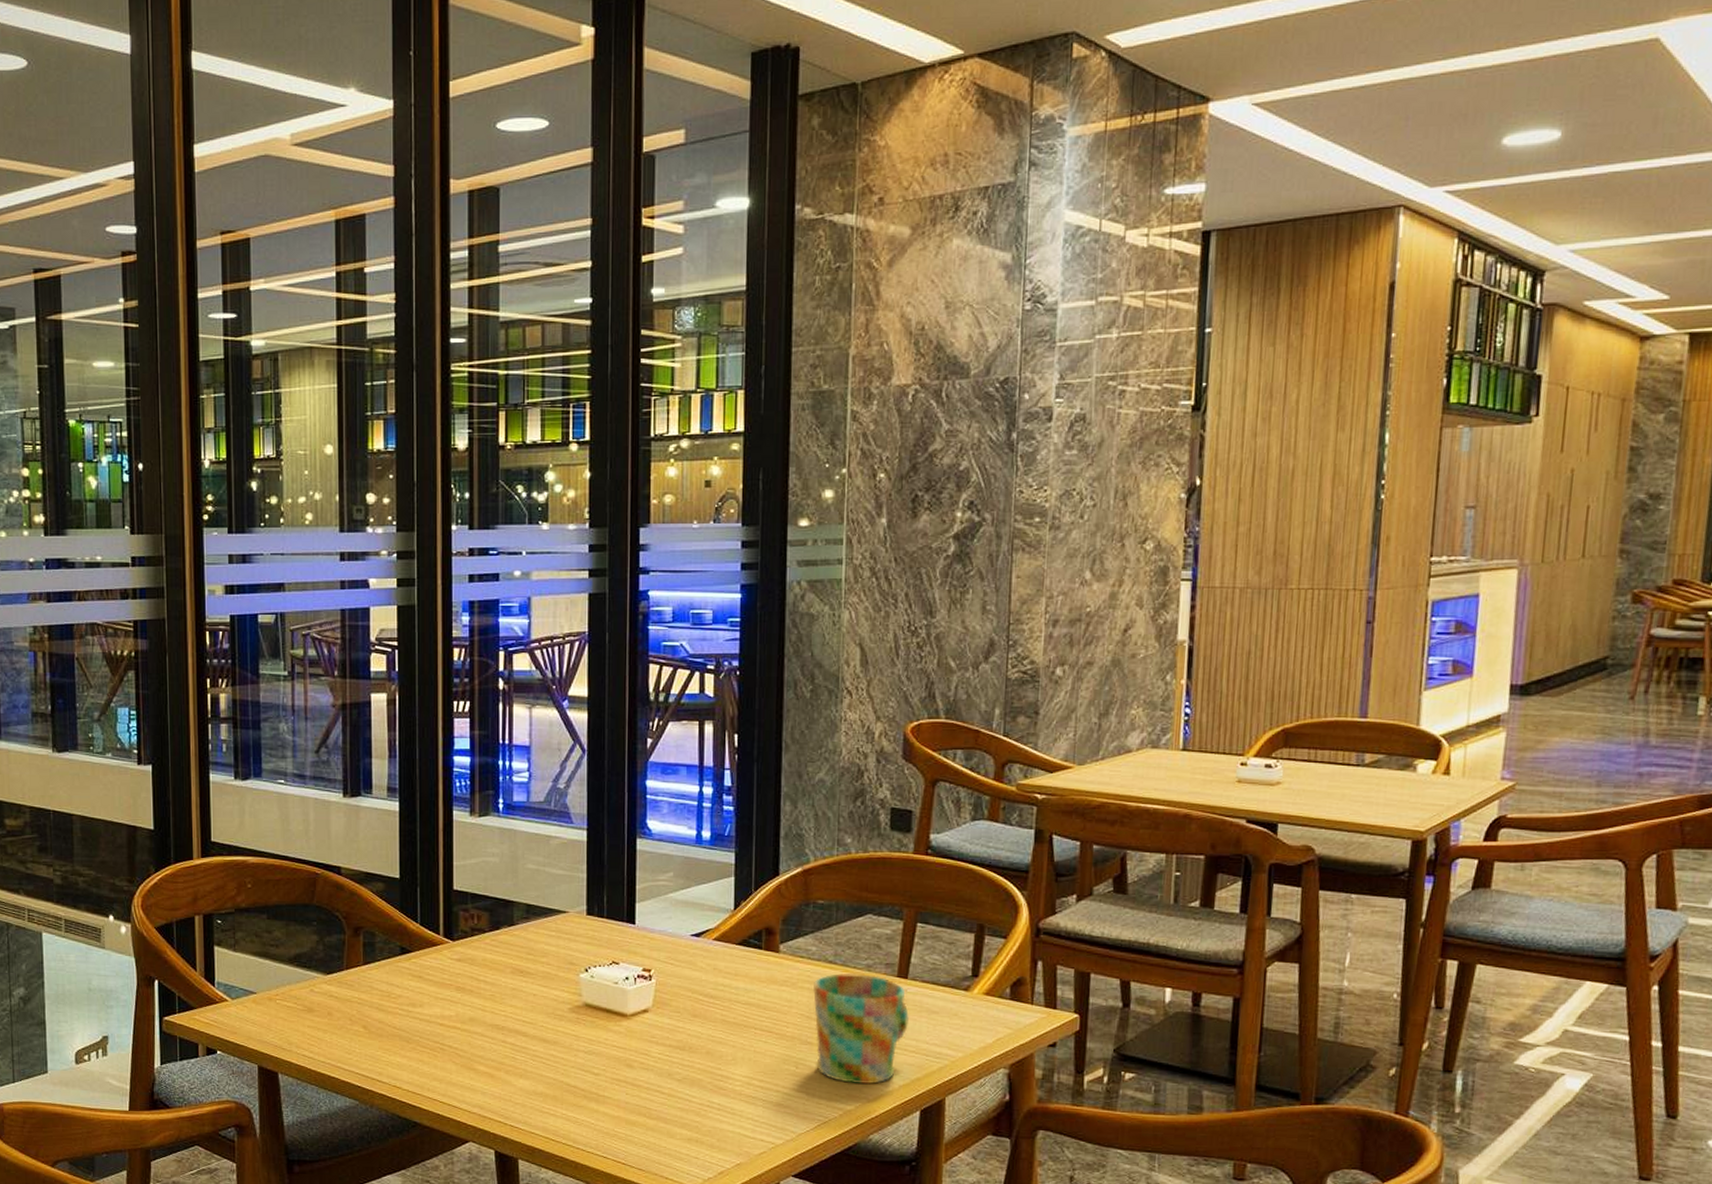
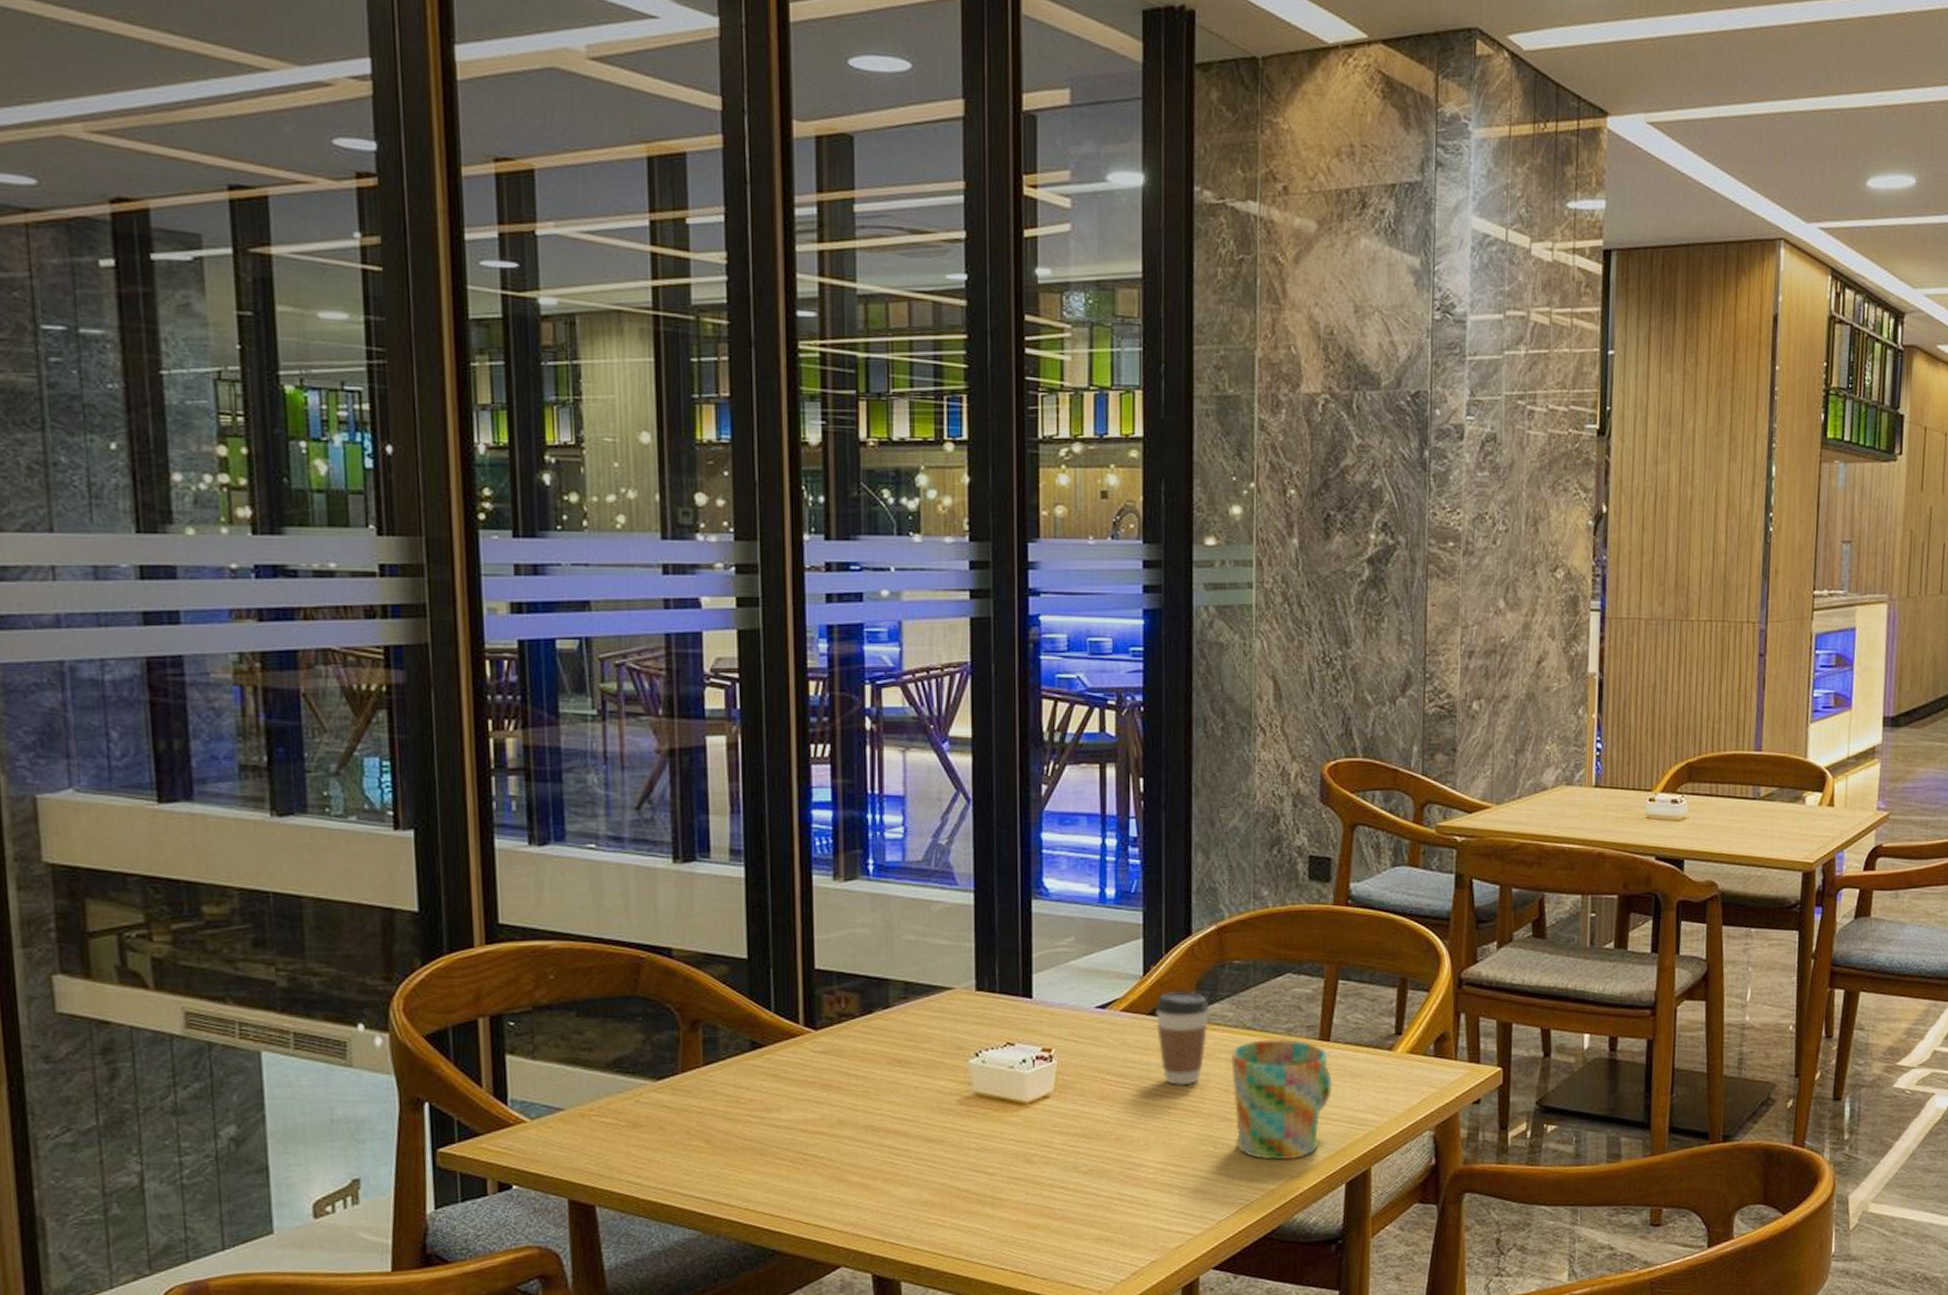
coffee cup: none [745,926,794,1010] -> present [1156,992,1209,1086]

